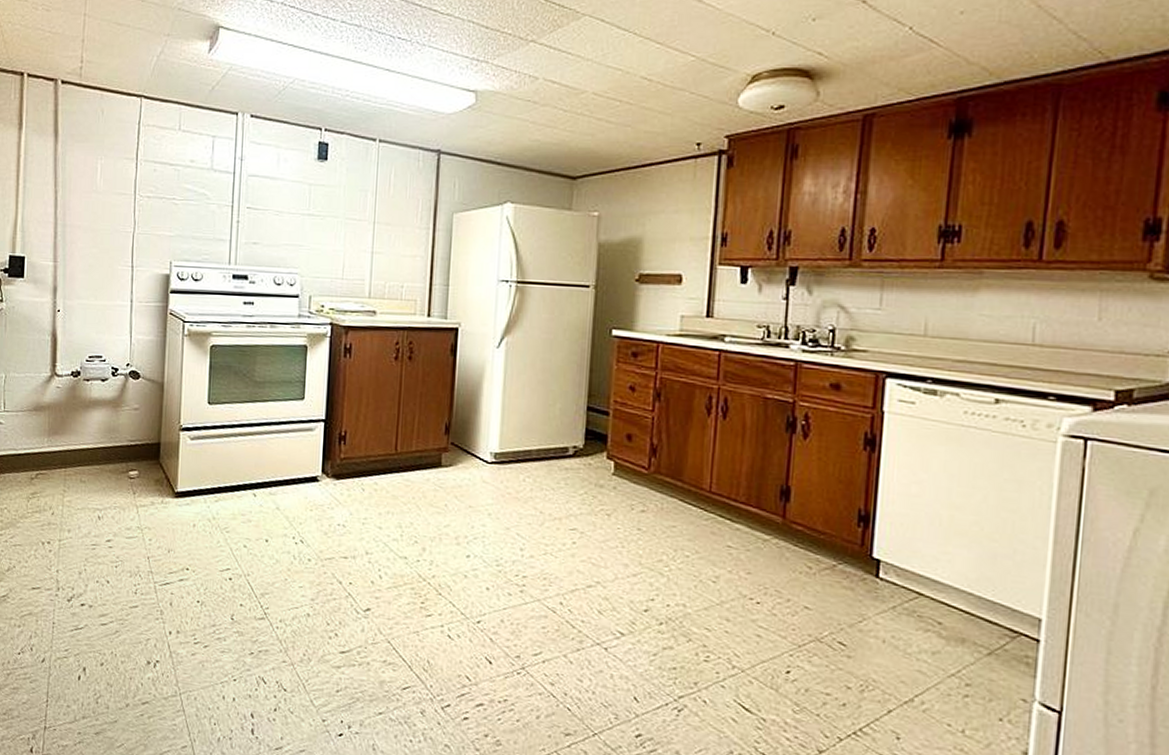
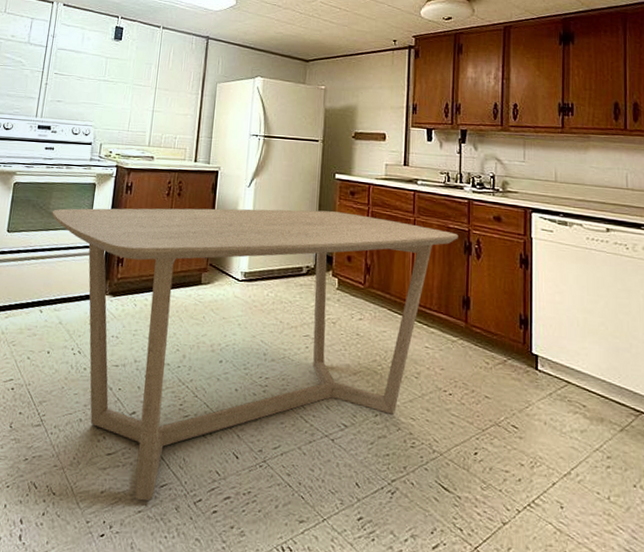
dining table: none [257,375,779,703] -> present [51,208,458,501]

